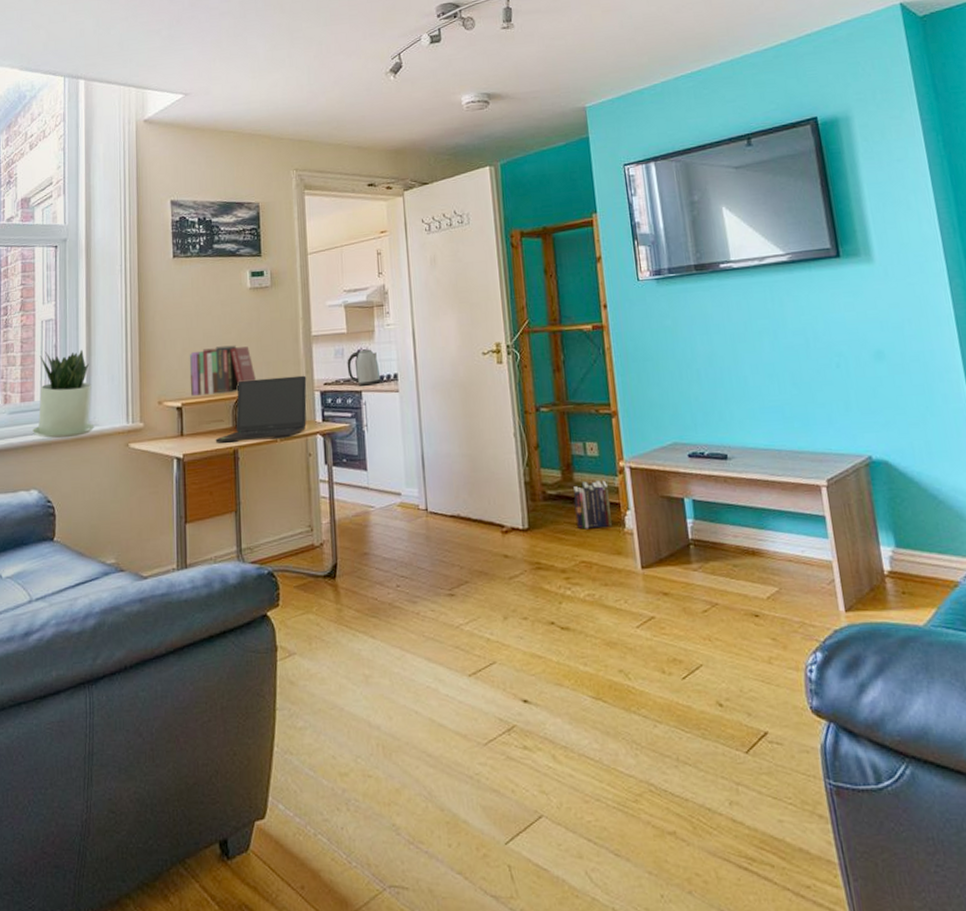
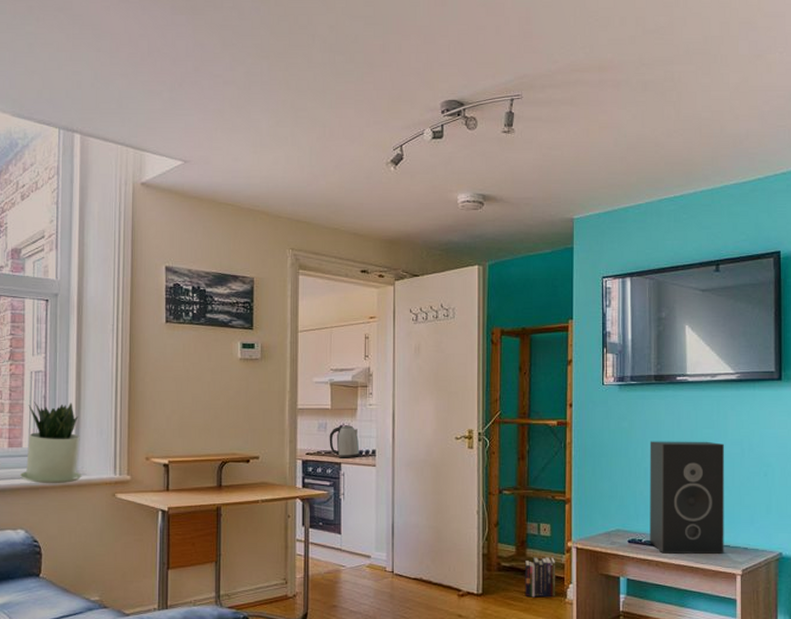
books: present [189,345,256,396] -> none [177,411,241,455]
laptop: present [215,375,307,443] -> none [199,444,290,500]
speaker: none [698,333,803,467] -> present [649,441,724,554]

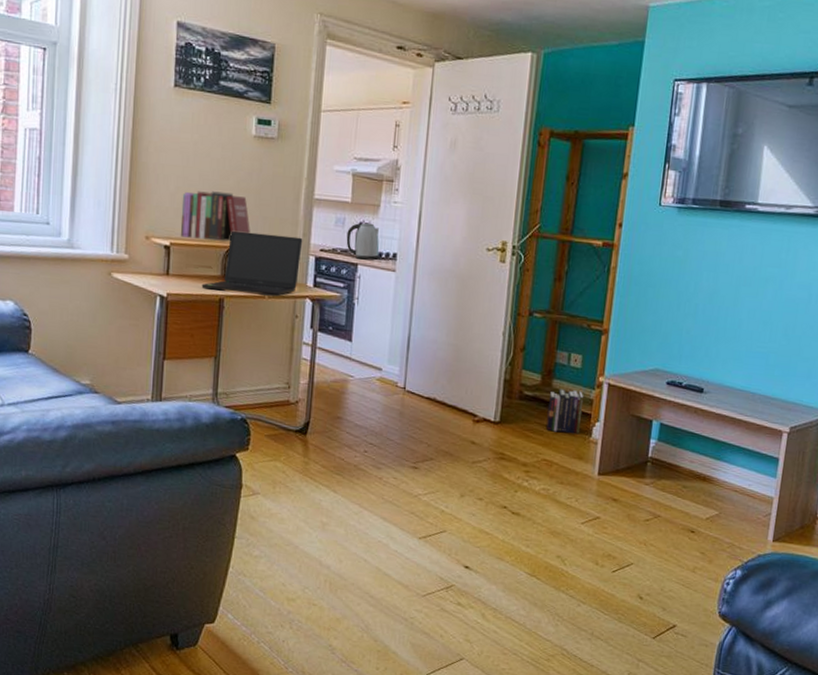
planter: present [20,401,82,484] -> none [11,162,77,256]
books: none [177,411,241,455] -> present [180,191,250,242]
laptop: none [199,444,290,500] -> present [201,230,303,297]
speaker: present [649,441,724,554] -> none [691,274,790,408]

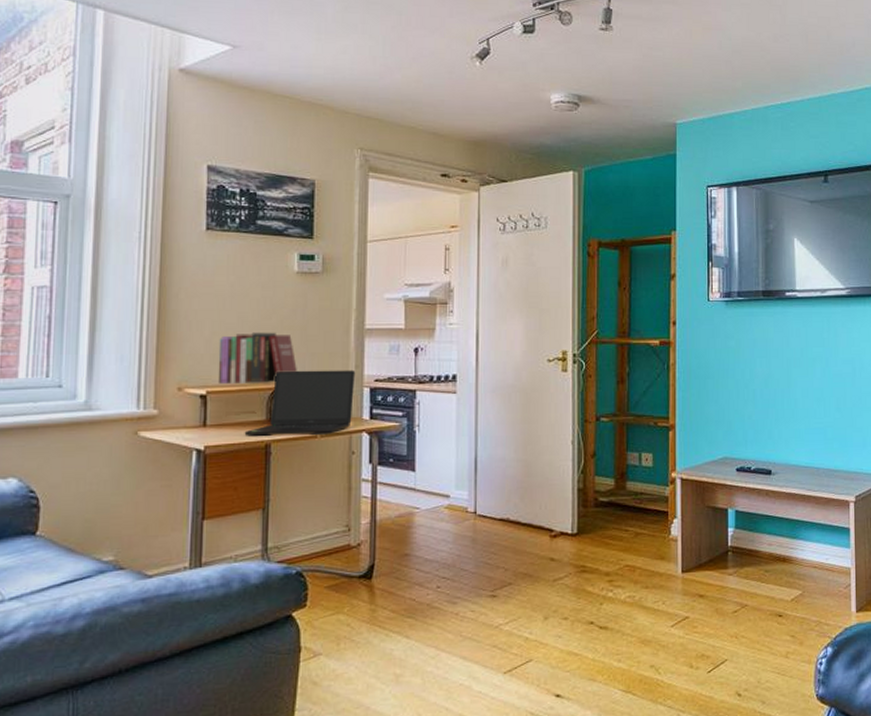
kettle: present [346,222,380,260] -> none [402,347,438,385]
books: present [546,389,584,435] -> none [624,490,659,536]

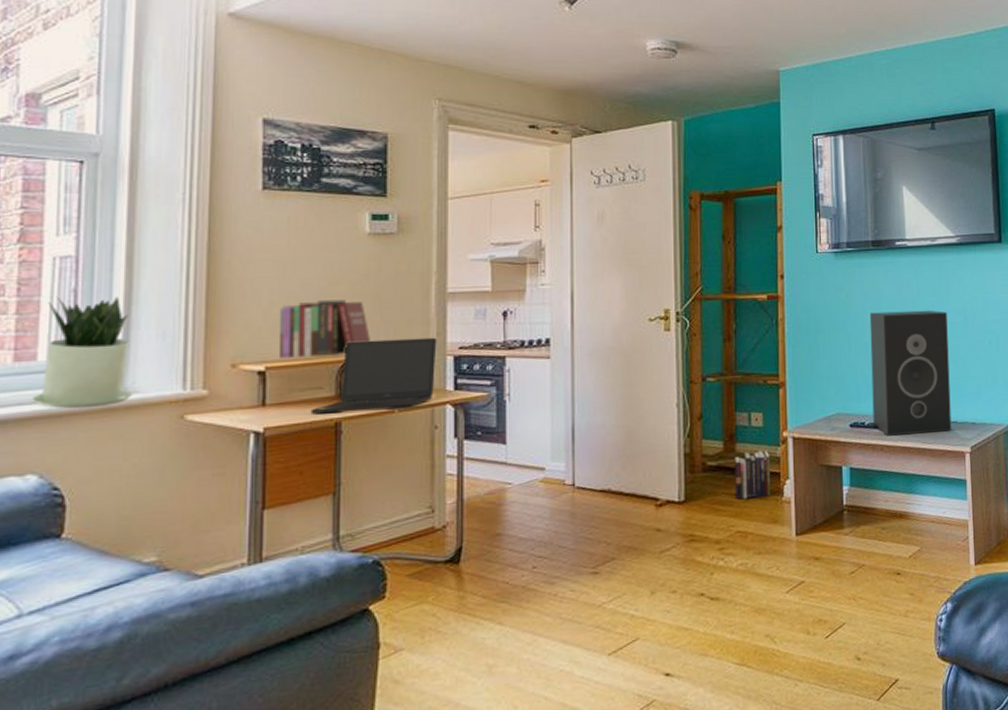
planter: none [14,322,95,422] -> present [32,297,133,409]
books: none [624,490,659,536] -> present [734,450,771,500]
speaker: none [758,360,837,482] -> present [869,310,952,436]

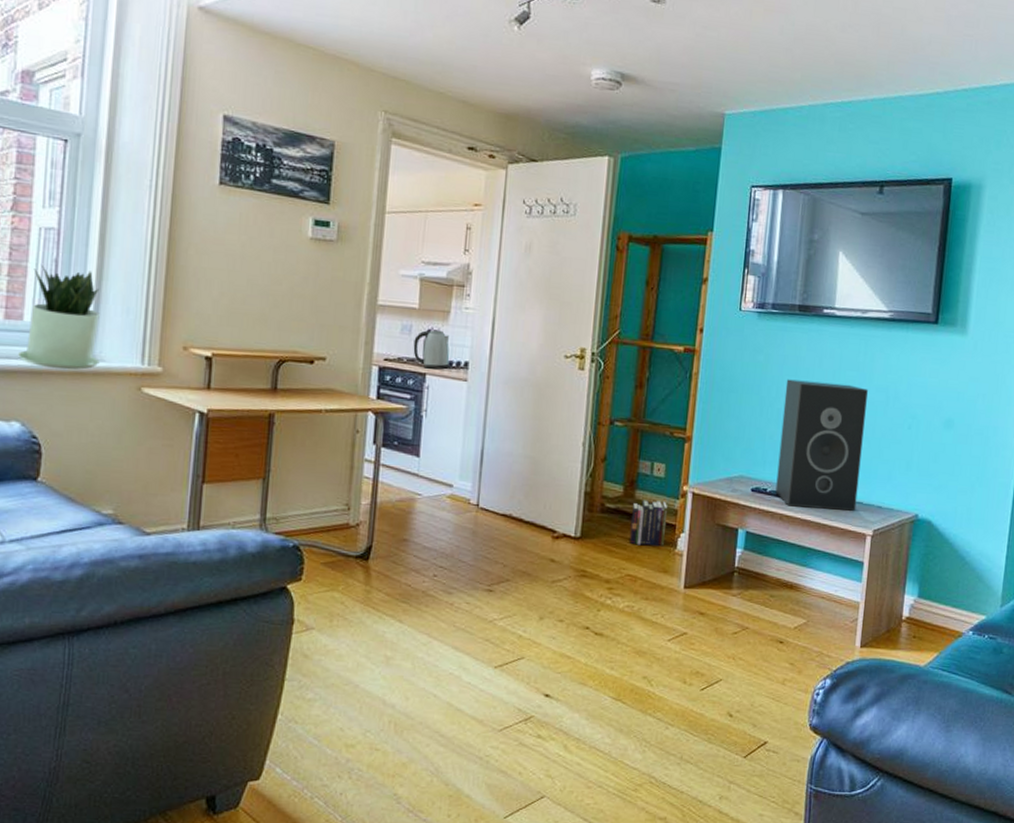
books: present [278,299,370,358] -> none [224,297,305,352]
laptop: present [310,337,437,415] -> none [248,339,365,410]
kettle: none [489,310,530,351] -> present [413,330,450,370]

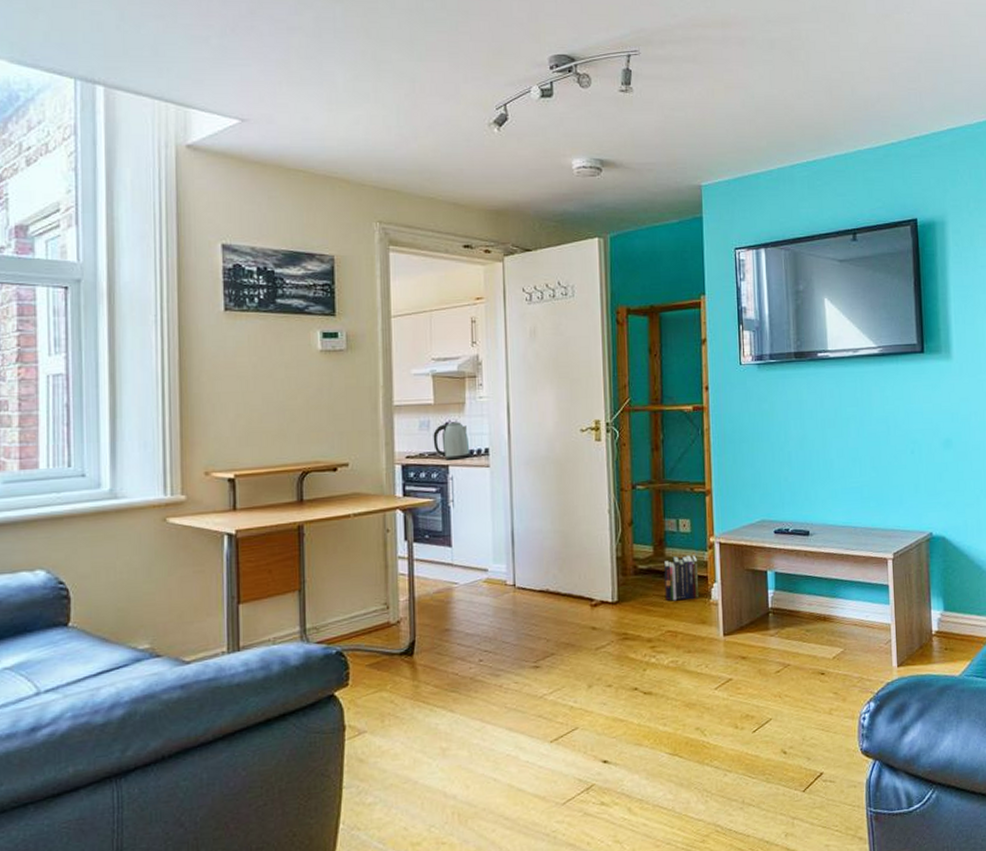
planter: present [18,265,100,370] -> none [37,411,121,512]
speaker: present [775,379,868,511] -> none [792,420,874,542]

